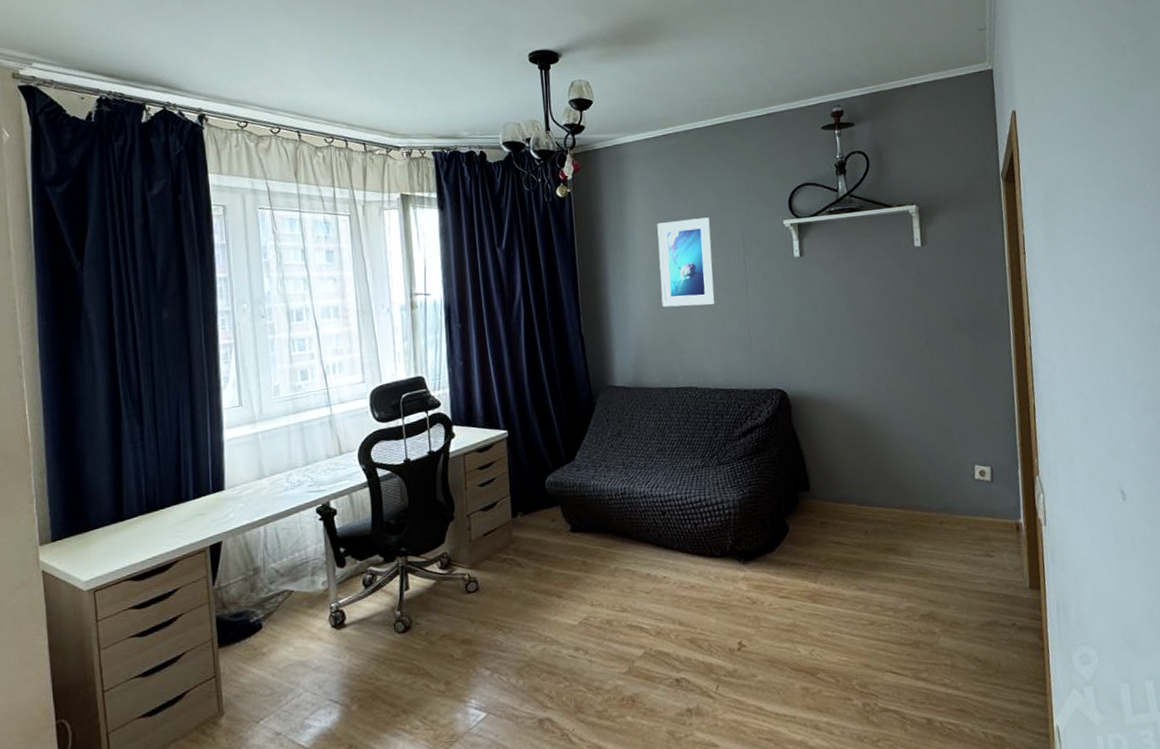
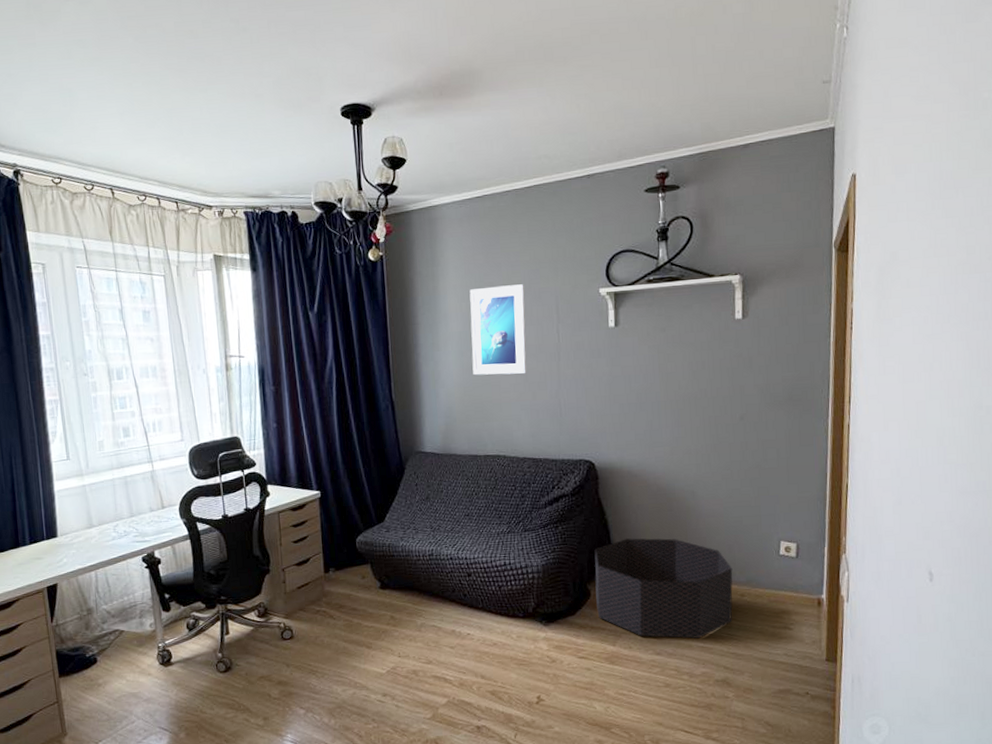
basket: none [791,467,933,571] -> present [594,538,733,639]

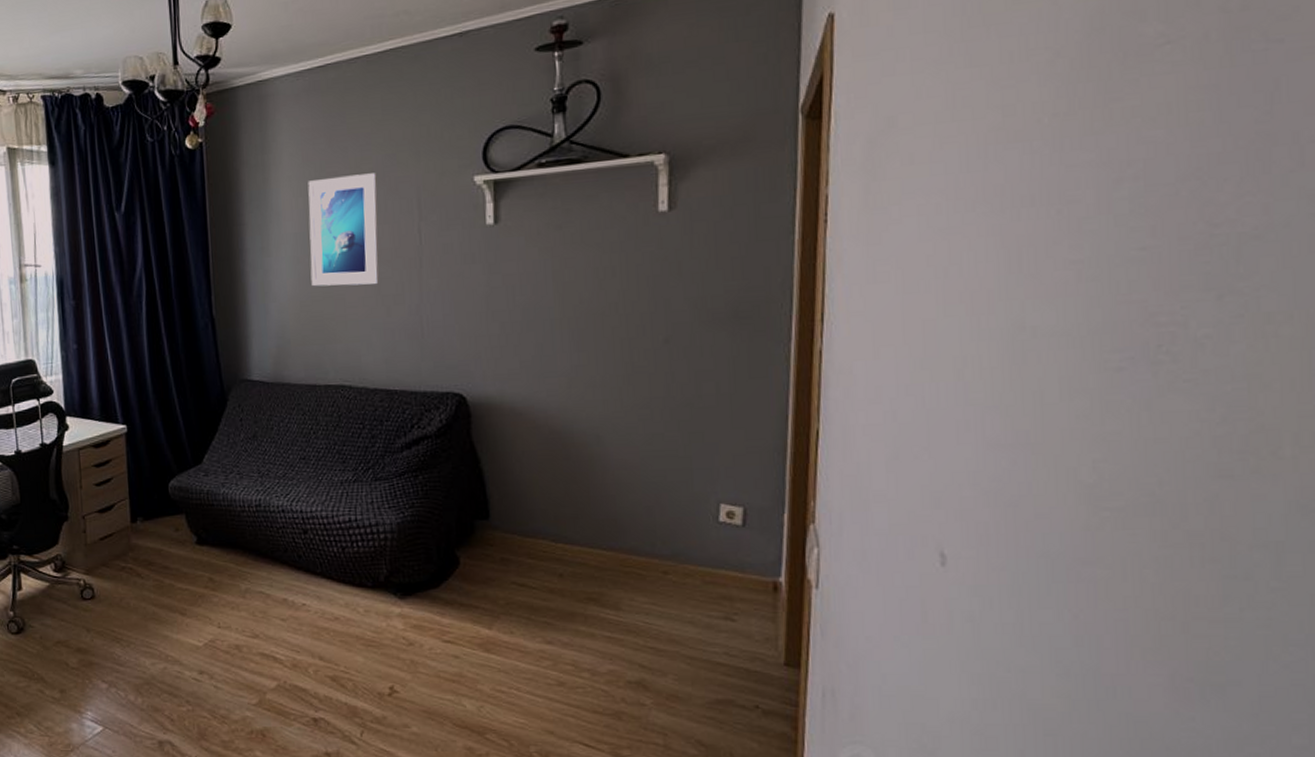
basket: present [594,538,733,639] -> none [465,493,653,625]

